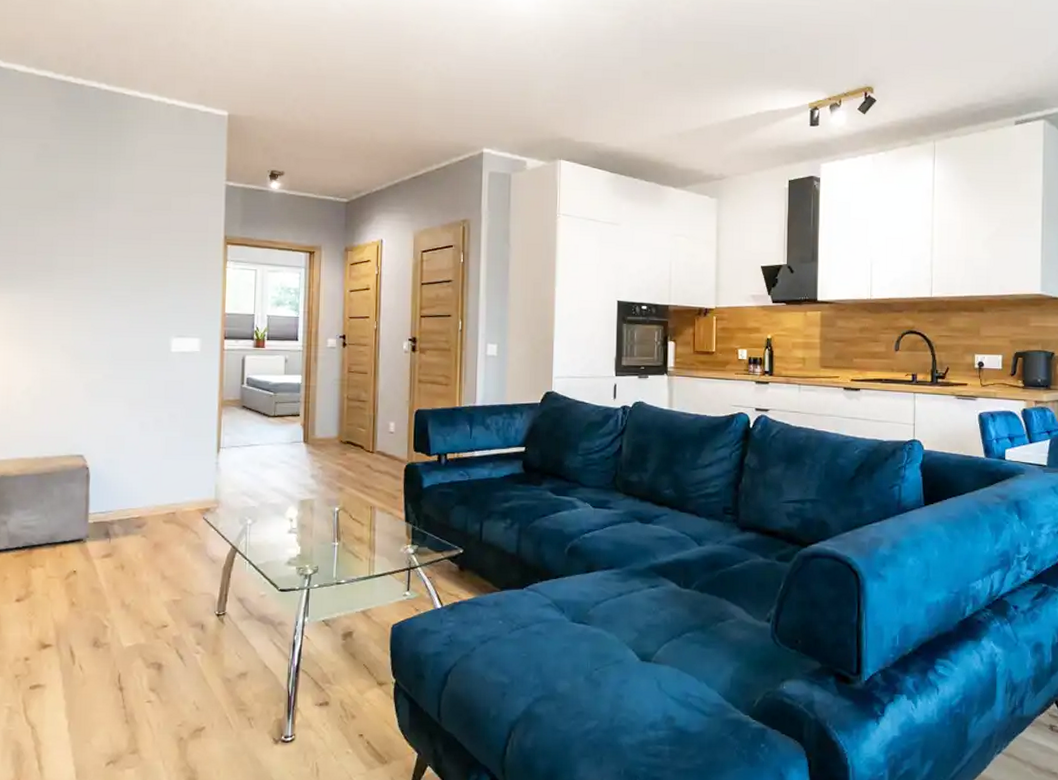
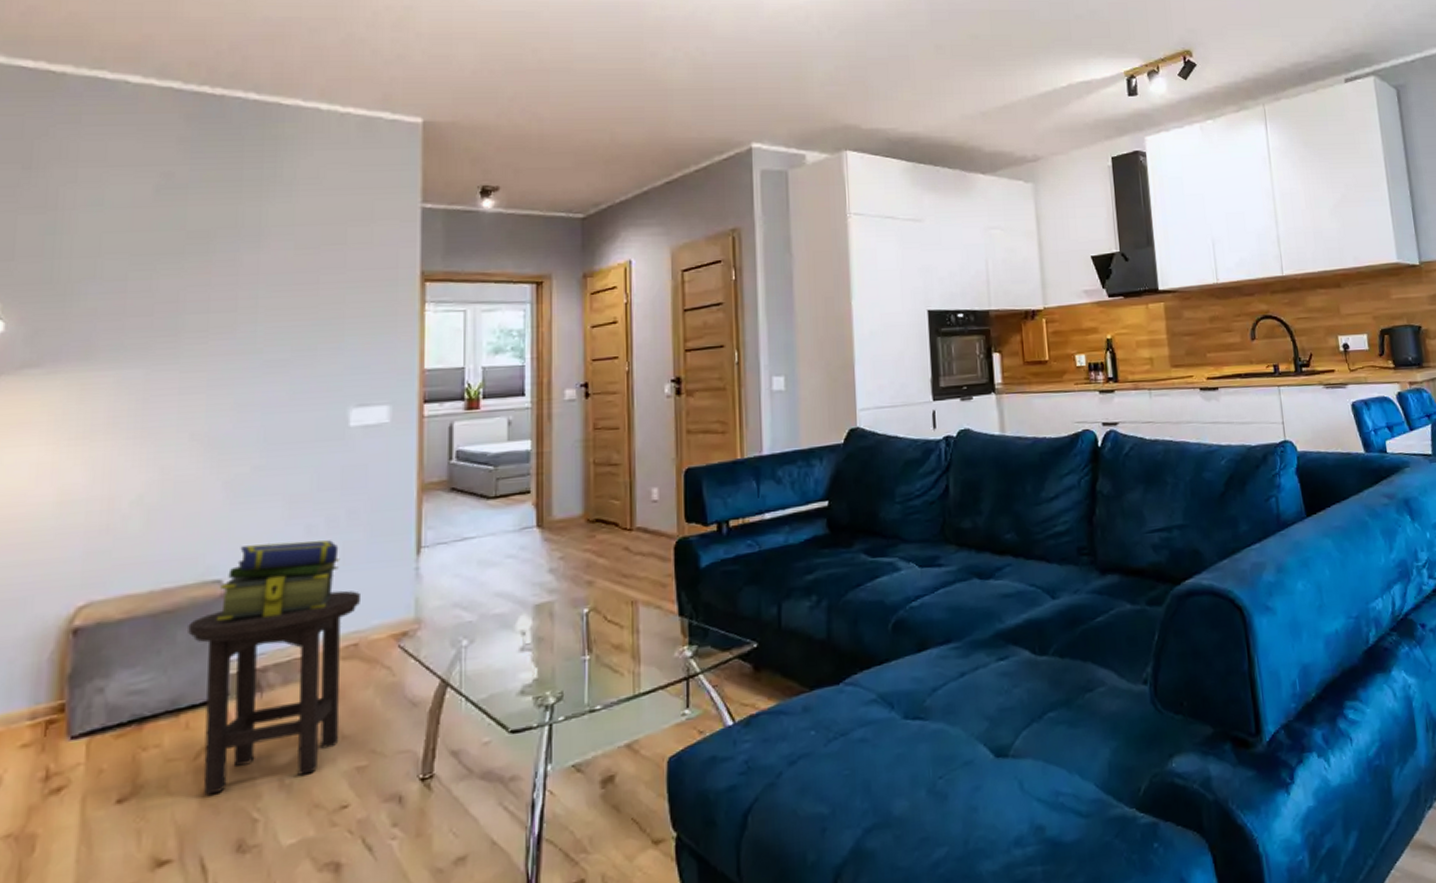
stool: none [61,472,178,605] -> present [188,590,362,796]
stack of books: none [80,432,164,486] -> present [217,540,340,620]

